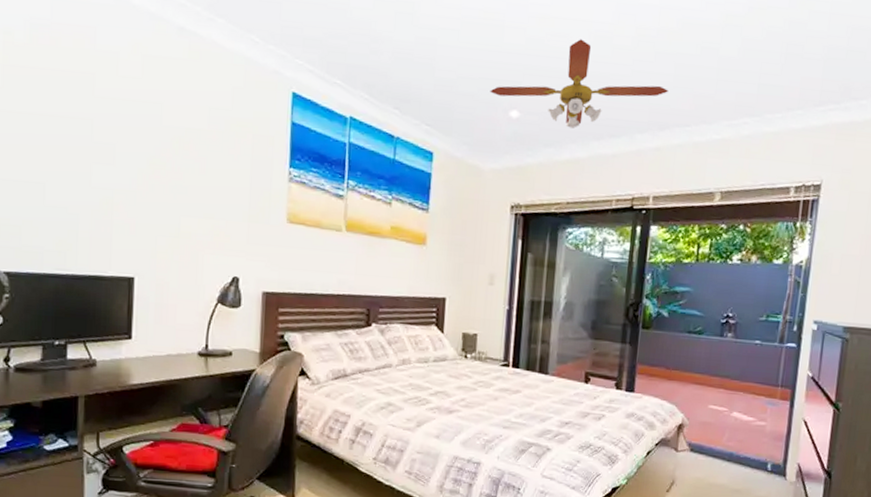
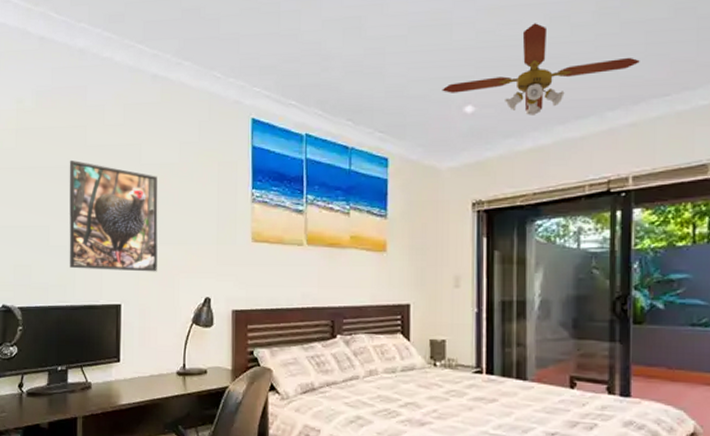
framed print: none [70,110,182,245] -> present [69,159,158,272]

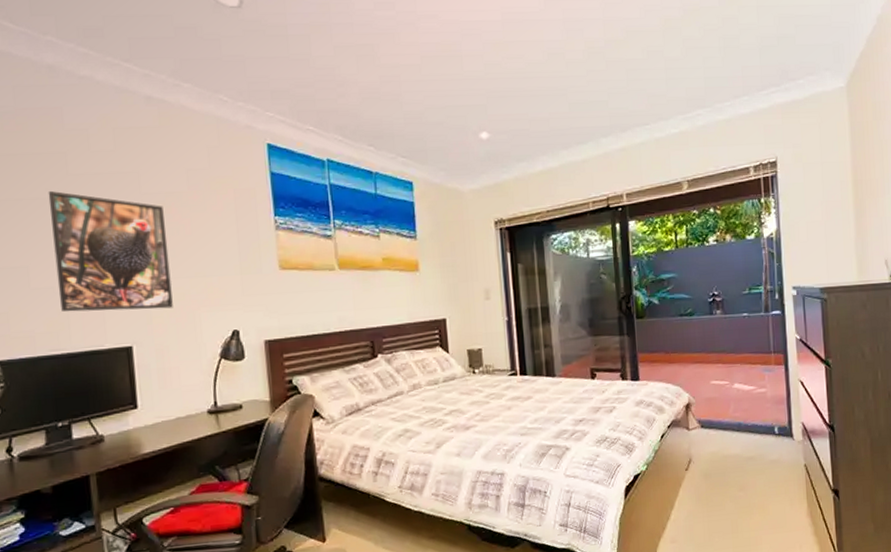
ceiling fan: present [442,23,640,115] -> none [458,58,624,141]

